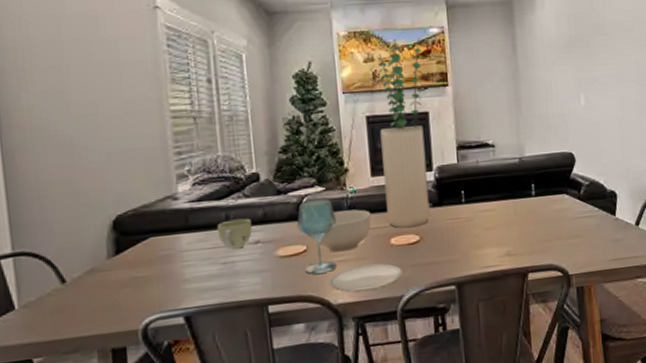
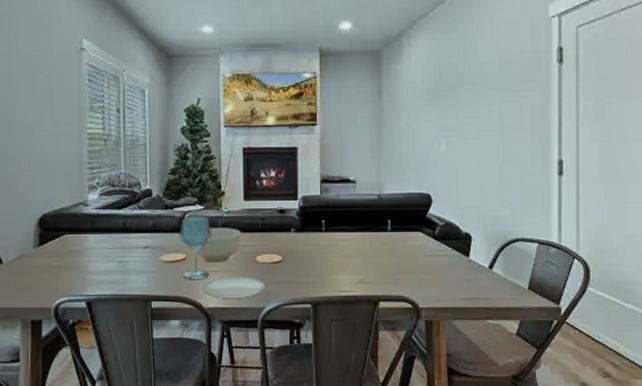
cup: present [216,218,253,250] -> none [116,226,144,251]
vase: present [377,38,431,228] -> none [254,82,295,248]

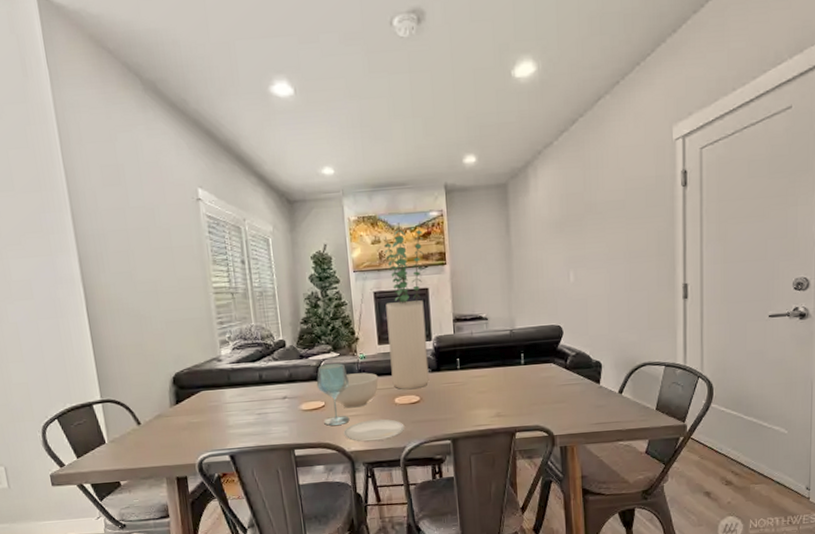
vase: none [254,82,295,248] -> present [383,221,430,390]

